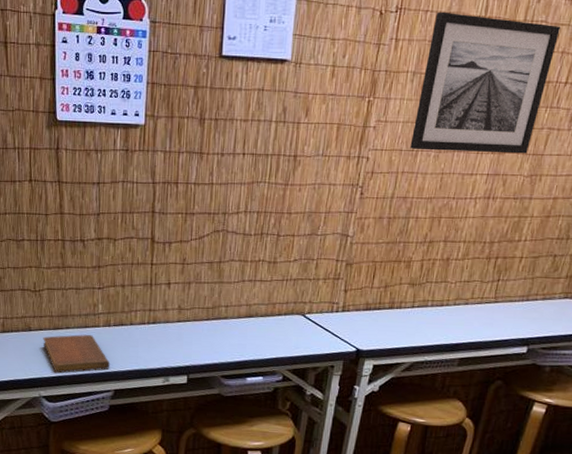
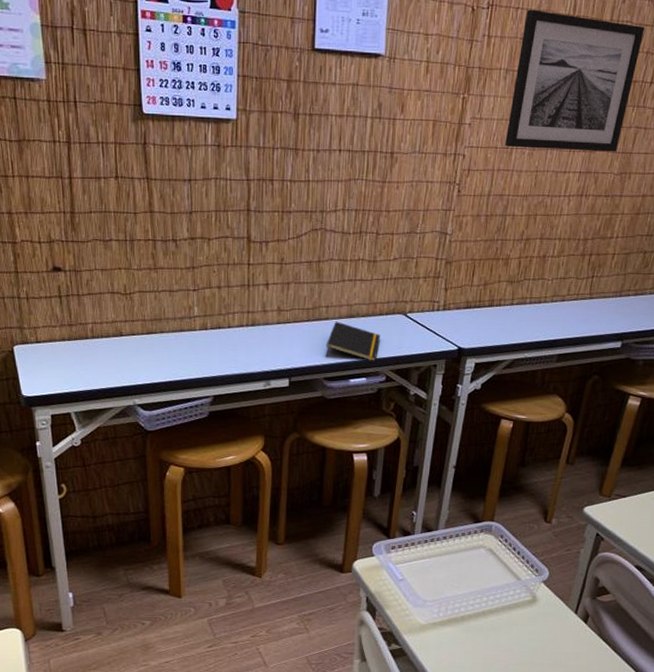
notebook: present [43,334,110,373] -> none [136,338,208,380]
notepad: none [223,320,278,361] -> present [325,321,380,361]

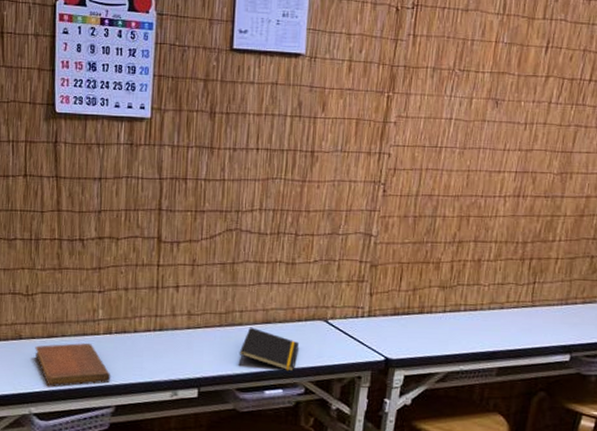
notebook: none [136,338,208,380] -> present [35,343,111,387]
wall art: present [505,9,645,152] -> none [433,9,580,151]

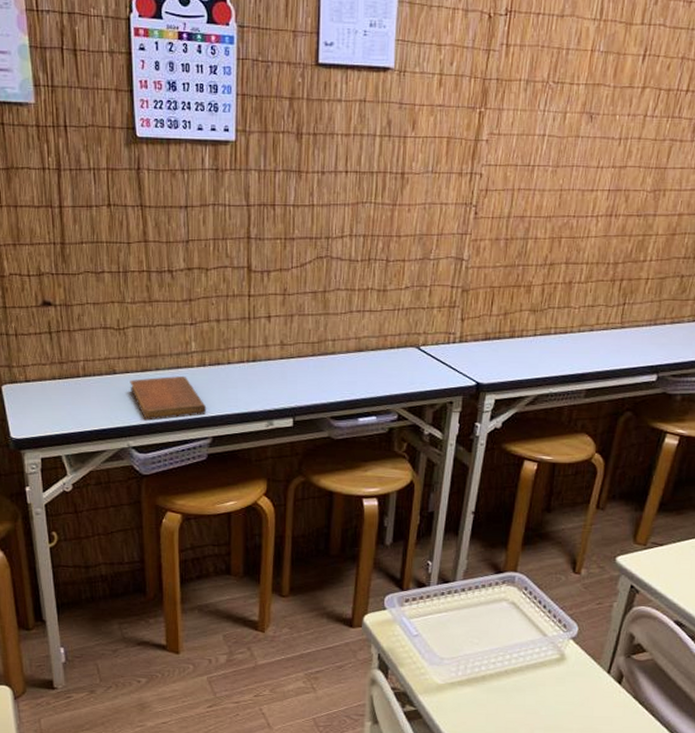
notepad: present [238,327,299,372] -> none [332,355,391,399]

